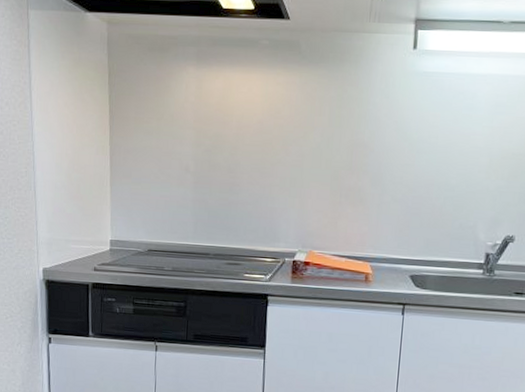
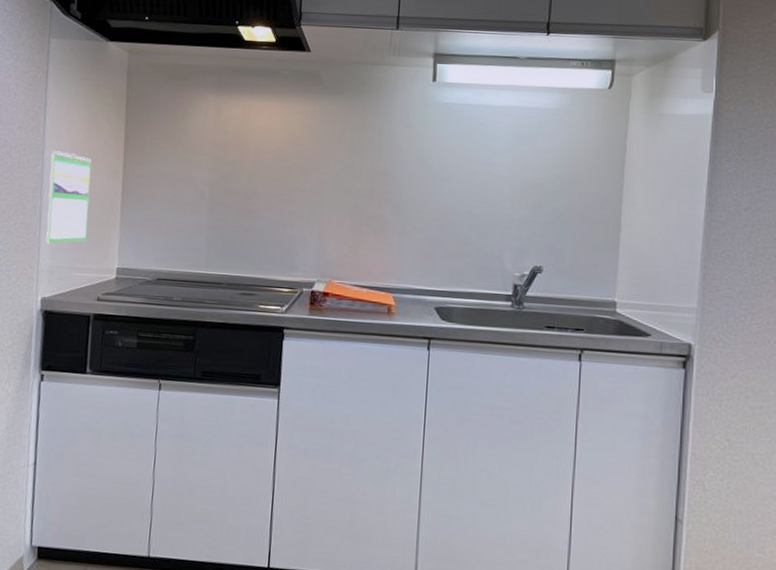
calendar: none [40,126,81,218] -> present [46,151,92,244]

